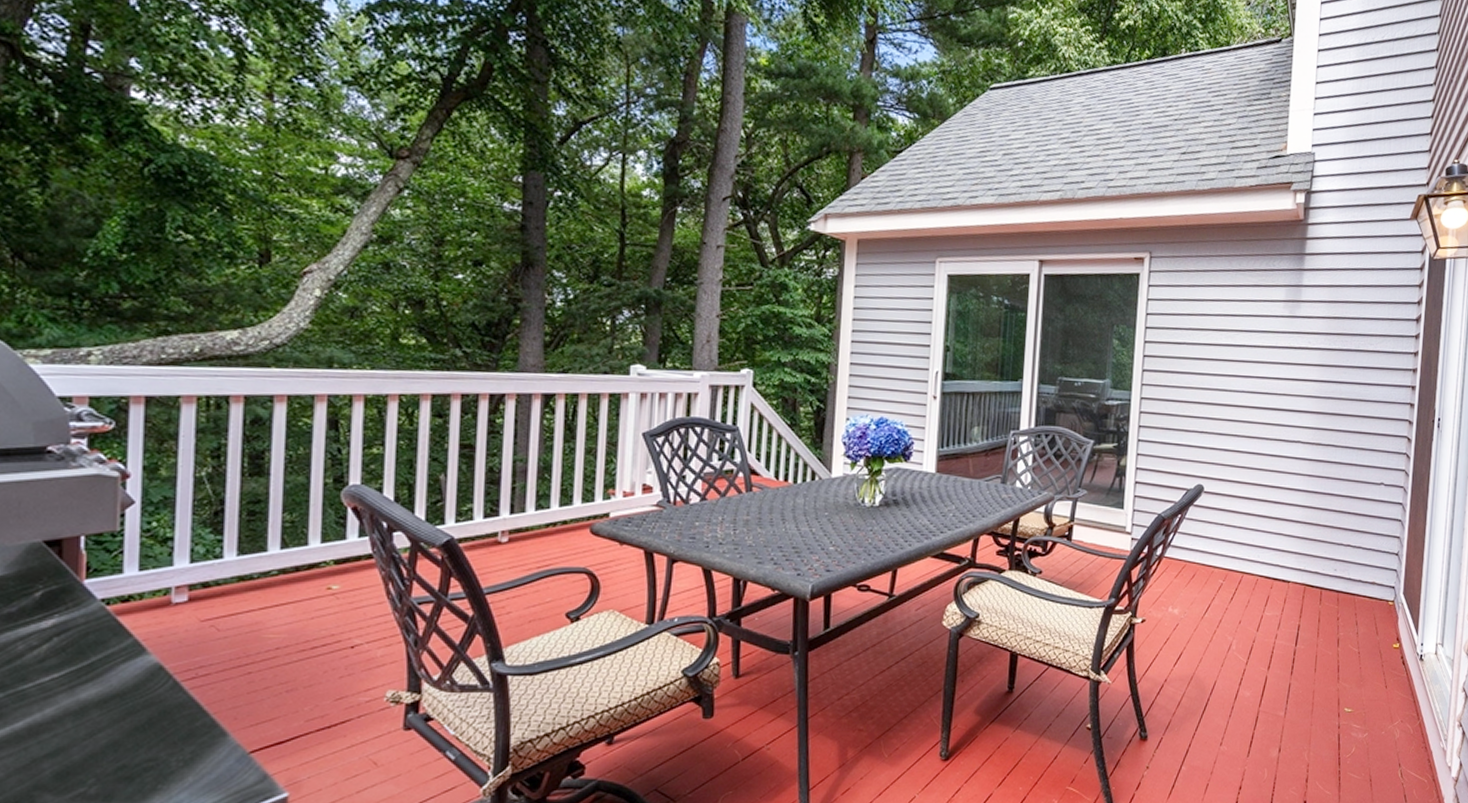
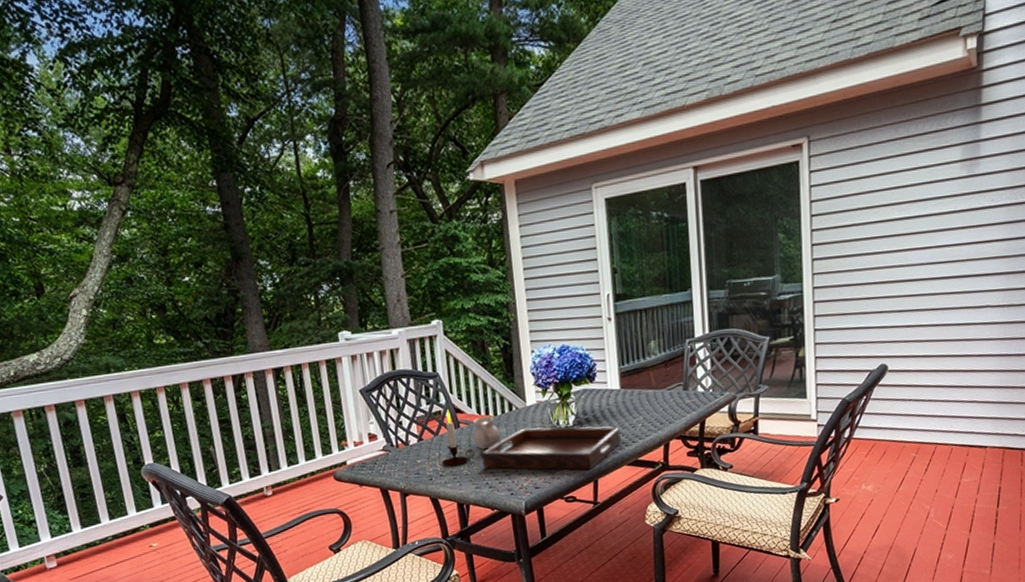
candle: none [724,469,764,535] -> present [442,409,475,467]
cream pitcher: none [765,482,798,519] -> present [473,416,502,449]
serving tray: none [770,501,929,557] -> present [481,426,621,471]

